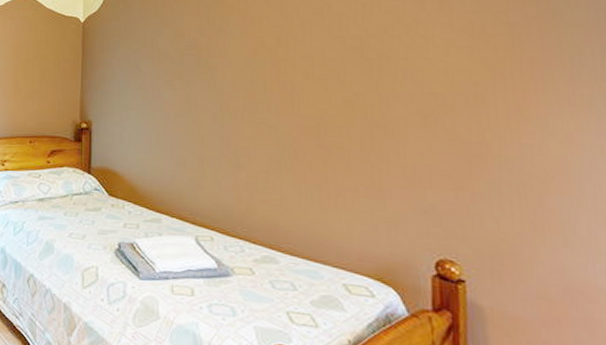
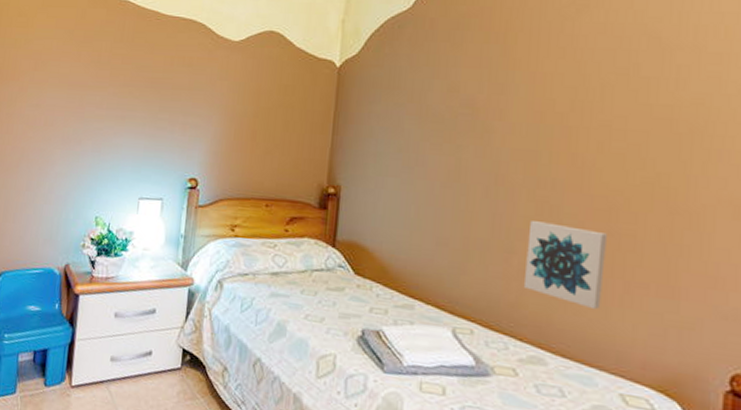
wall art: none [252,140,319,213] -> present [523,221,607,310]

